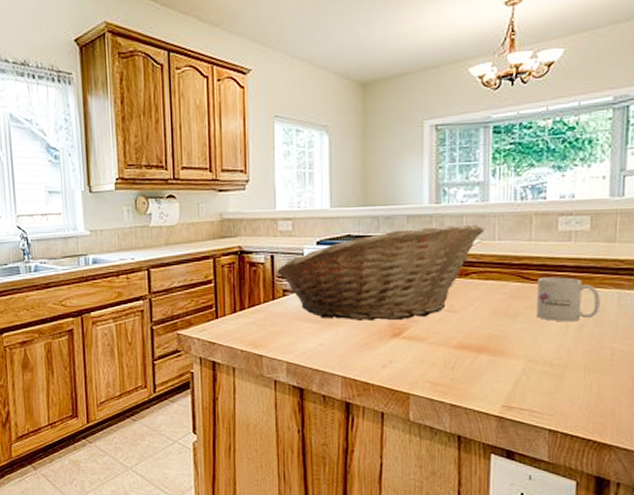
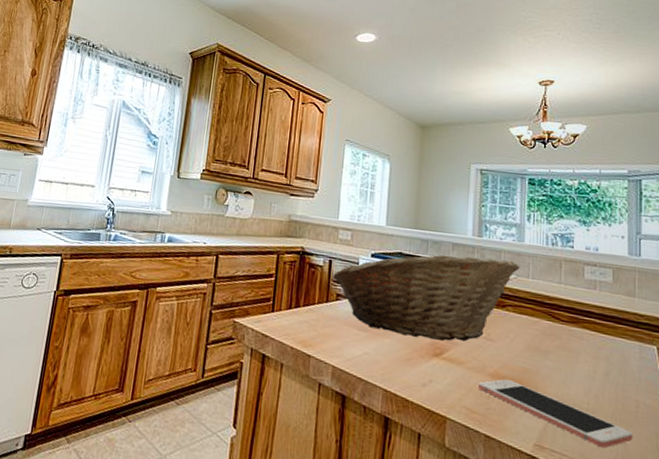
cell phone: none [441,348,607,400] -> present [477,379,633,449]
mug: present [537,277,600,322] -> none [567,320,623,368]

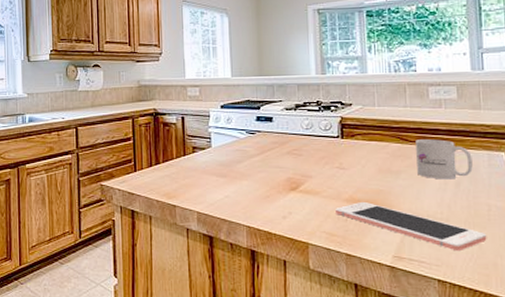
fruit basket: present [332,254,520,342] -> none [186,92,365,175]
mug: none [567,320,623,368] -> present [416,139,473,180]

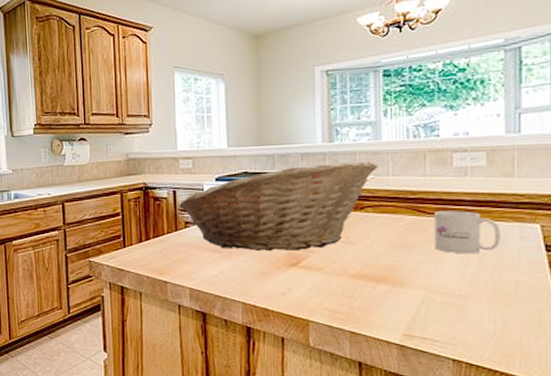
fruit basket: none [186,92,365,175] -> present [178,161,378,251]
cell phone: present [334,202,487,252] -> none [339,279,512,330]

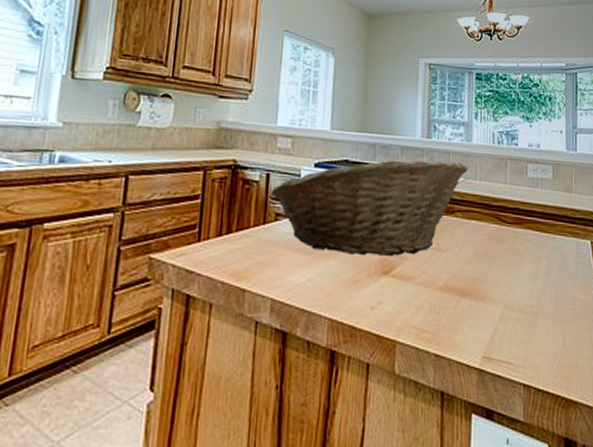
mug: present [435,211,500,254] -> none [512,221,562,268]

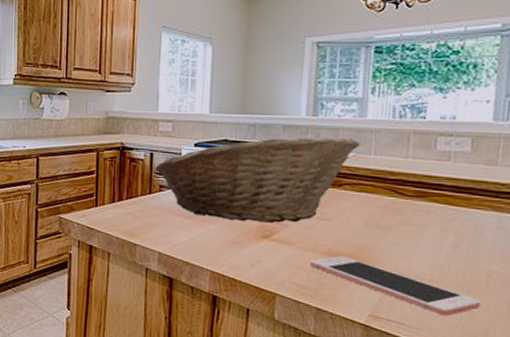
cell phone: none [427,291,571,351] -> present [309,256,481,317]

